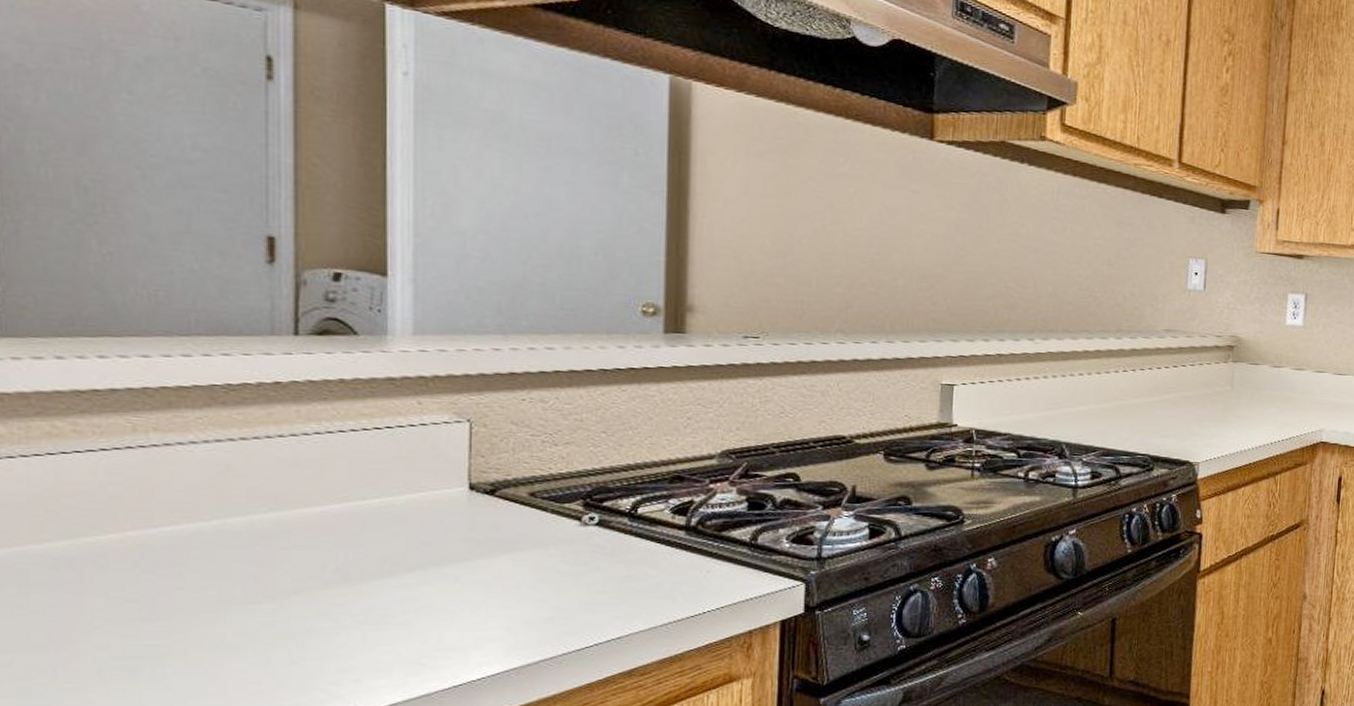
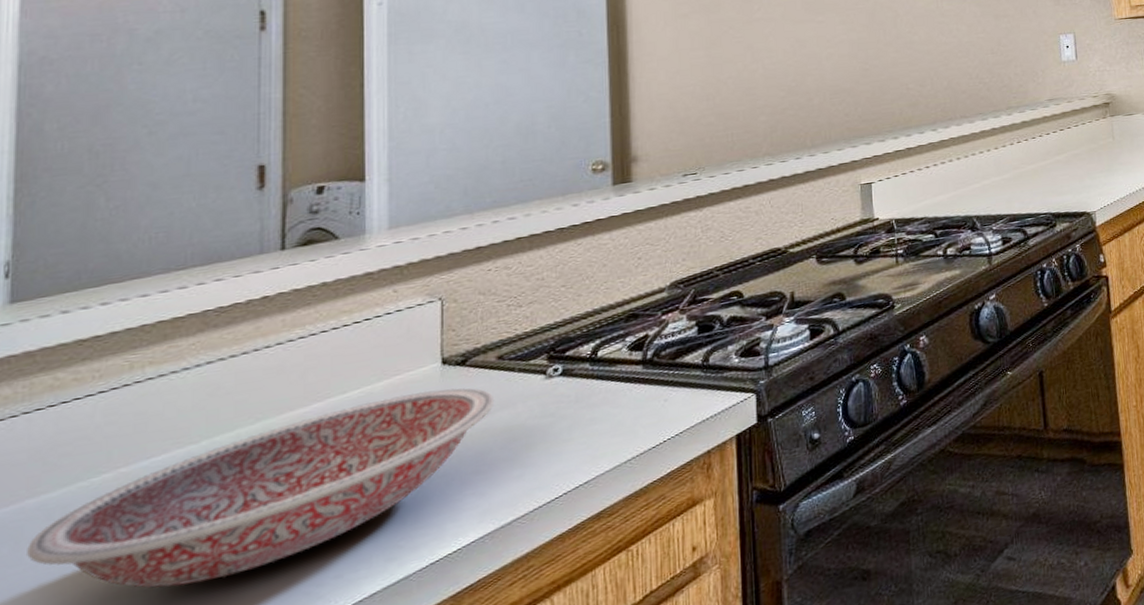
bowl: none [34,513,525,660] -> present [27,388,495,589]

